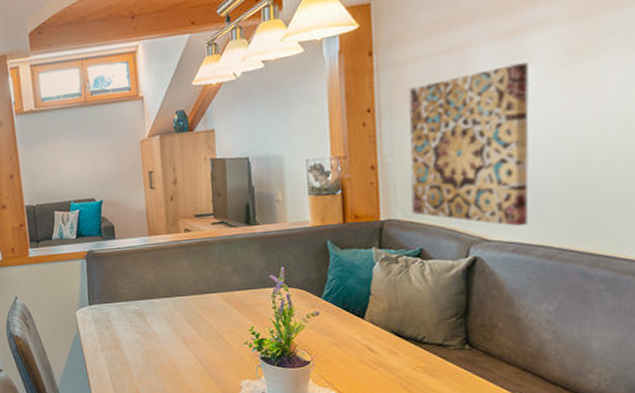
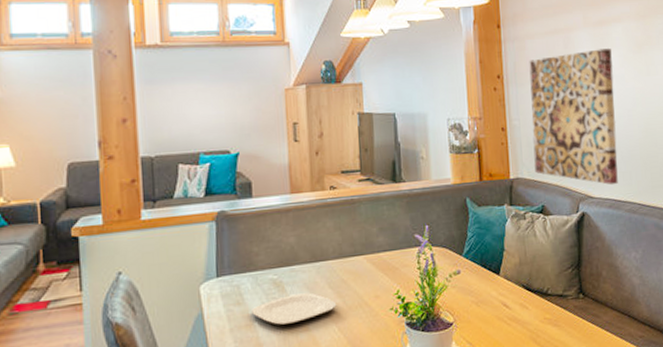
plate: none [119,323,193,349] -> present [252,292,337,326]

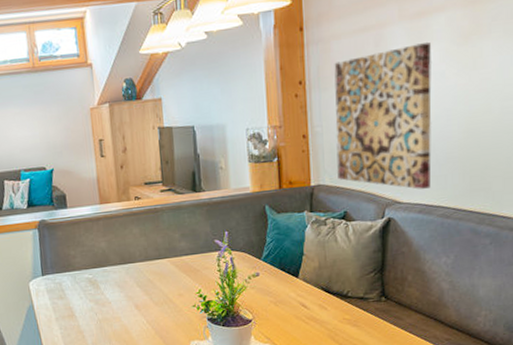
plate: present [252,292,337,326] -> none [72,290,145,317]

